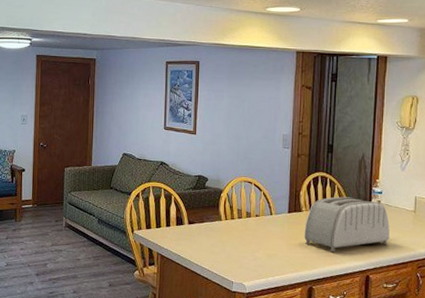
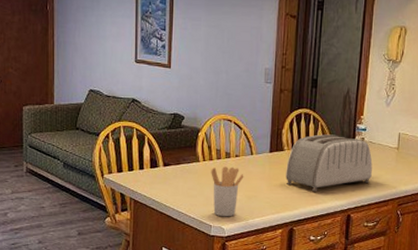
utensil holder: none [232,225,264,274] -> present [211,166,244,217]

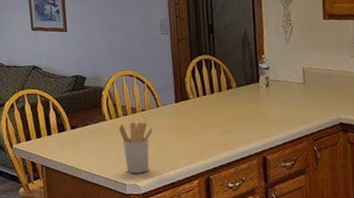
toaster: present [286,134,373,192] -> none [194,77,282,138]

